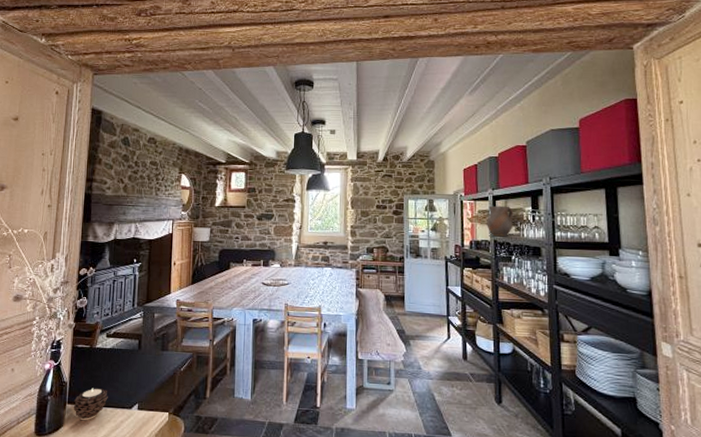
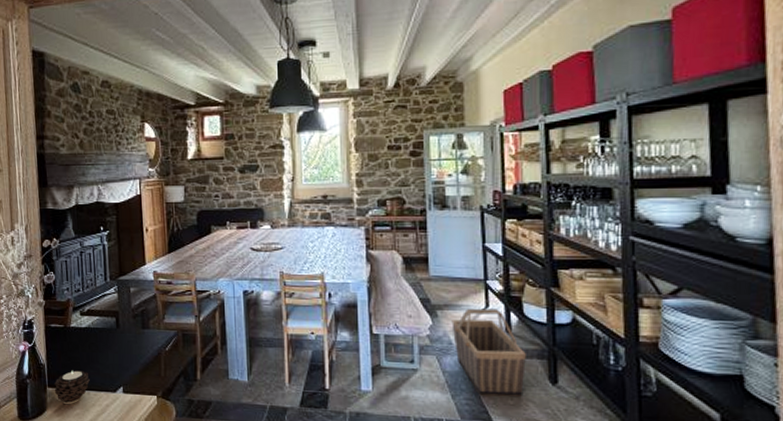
basket: none [421,339,478,414] -> present [452,308,526,397]
ceramic pitcher: present [487,205,514,237] -> none [536,135,575,177]

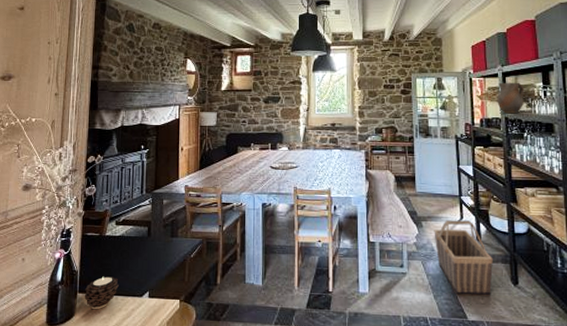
ceramic pitcher: none [536,135,575,177] -> present [497,82,525,114]

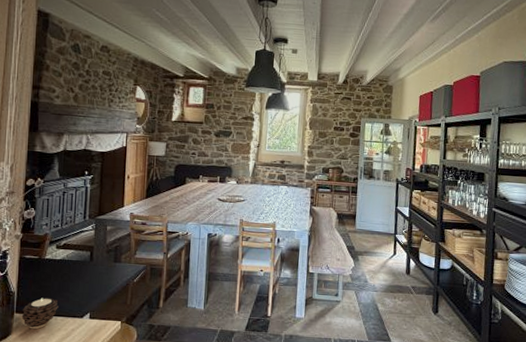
basket: present [434,220,493,297] -> none [368,255,418,323]
ceramic pitcher: present [497,82,525,114] -> none [437,132,463,162]

